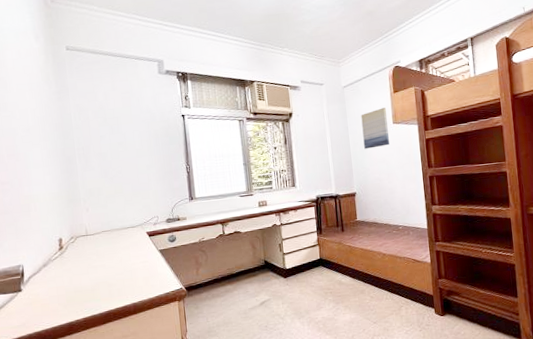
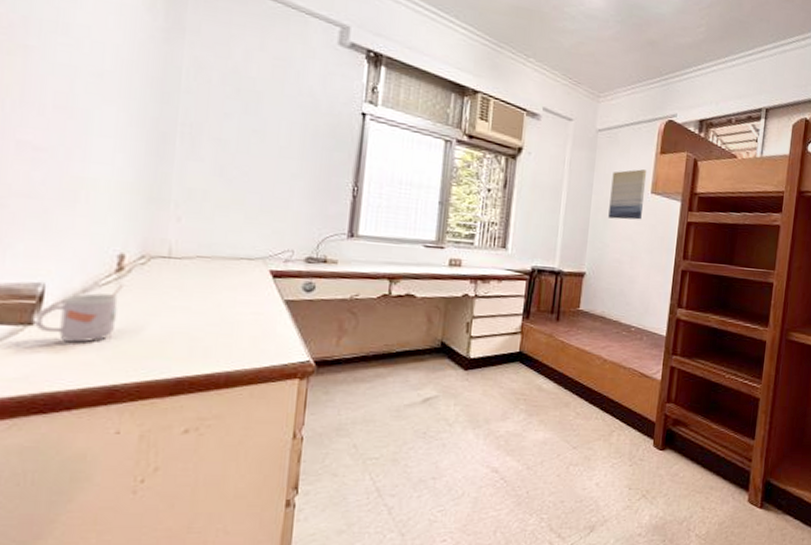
mug: none [21,258,65,299] -> present [34,285,123,343]

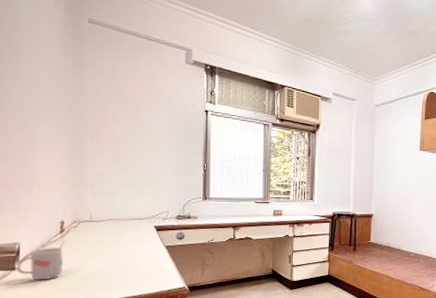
wall art: present [608,169,647,220] -> none [388,133,416,172]

